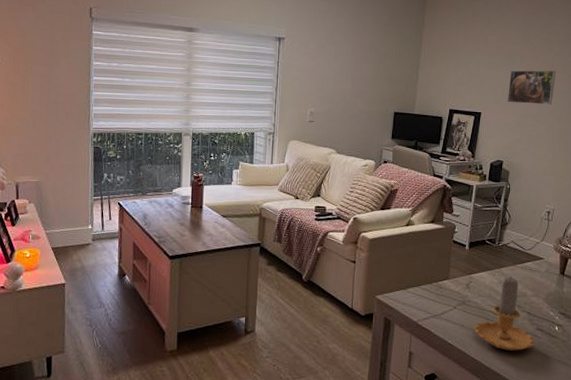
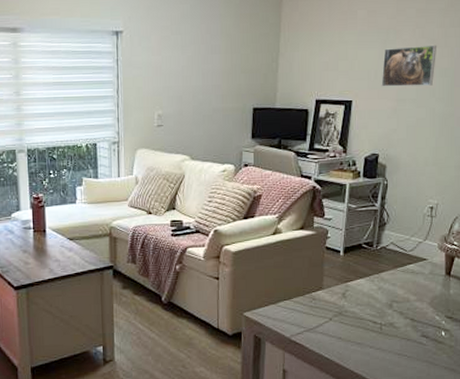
candle: present [475,276,534,351] -> none [353,281,419,361]

